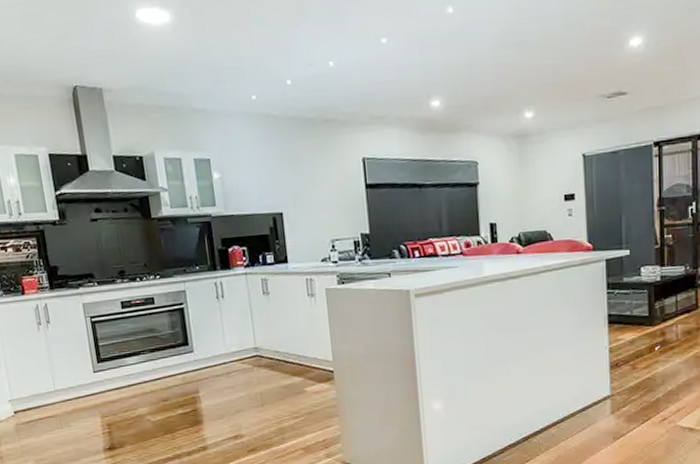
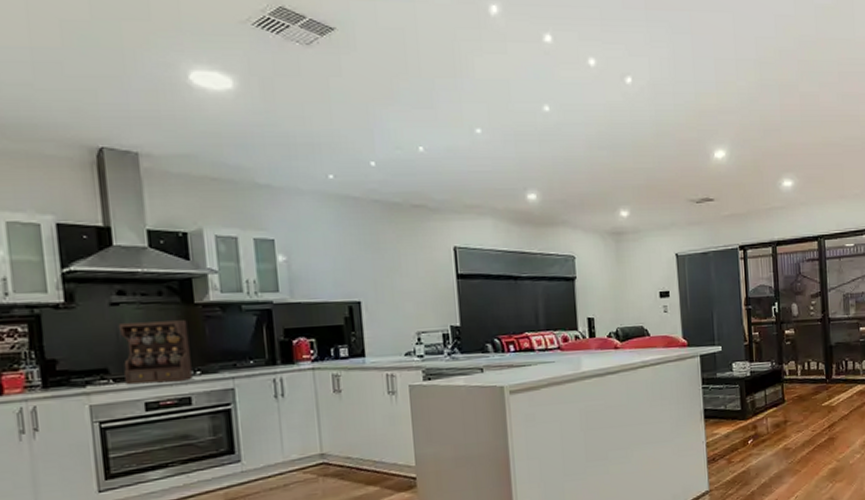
spice rack: none [97,232,154,287] -> present [118,320,193,385]

